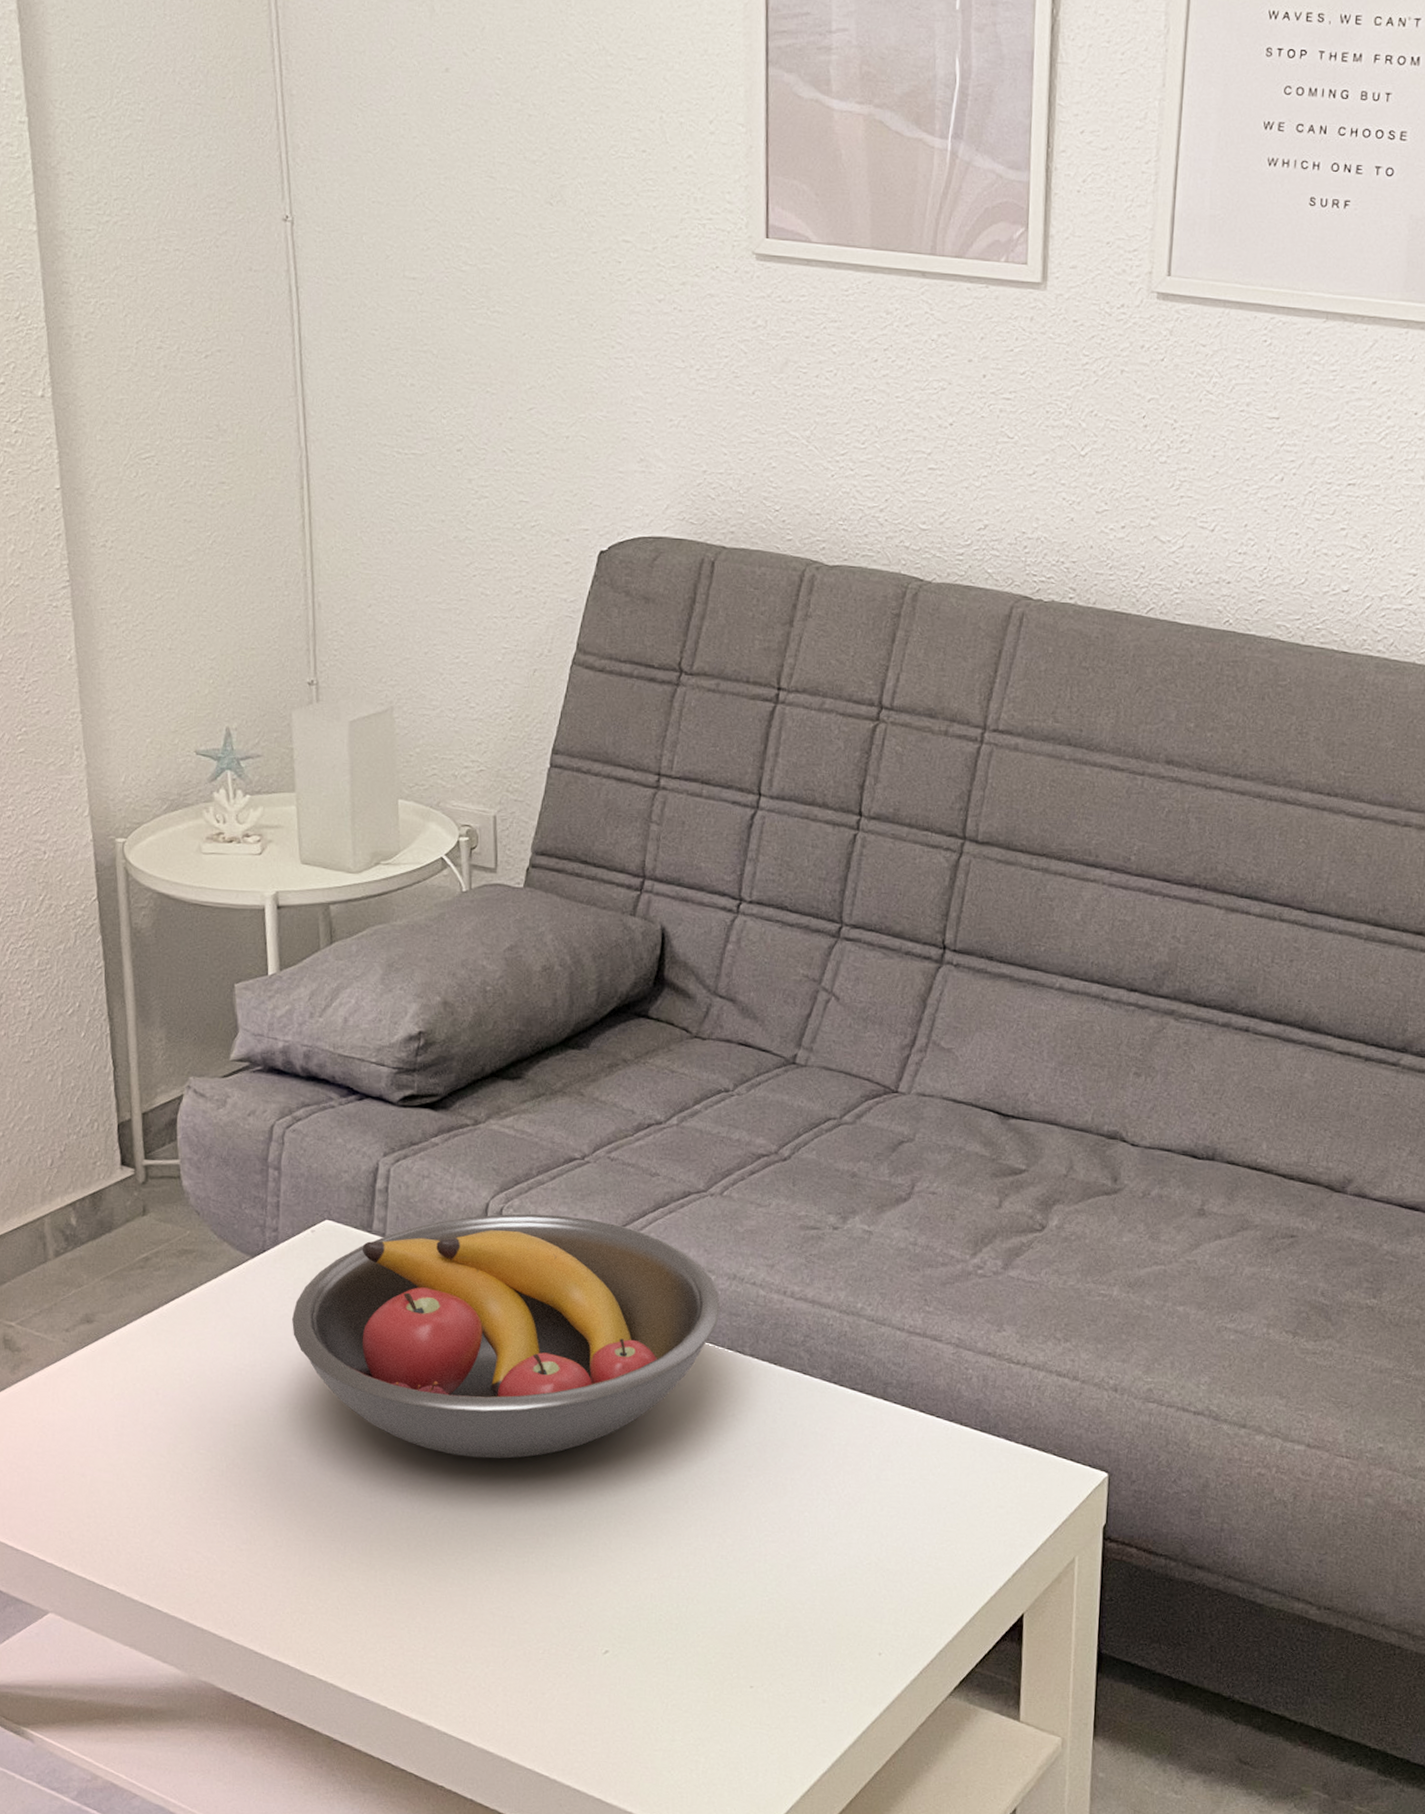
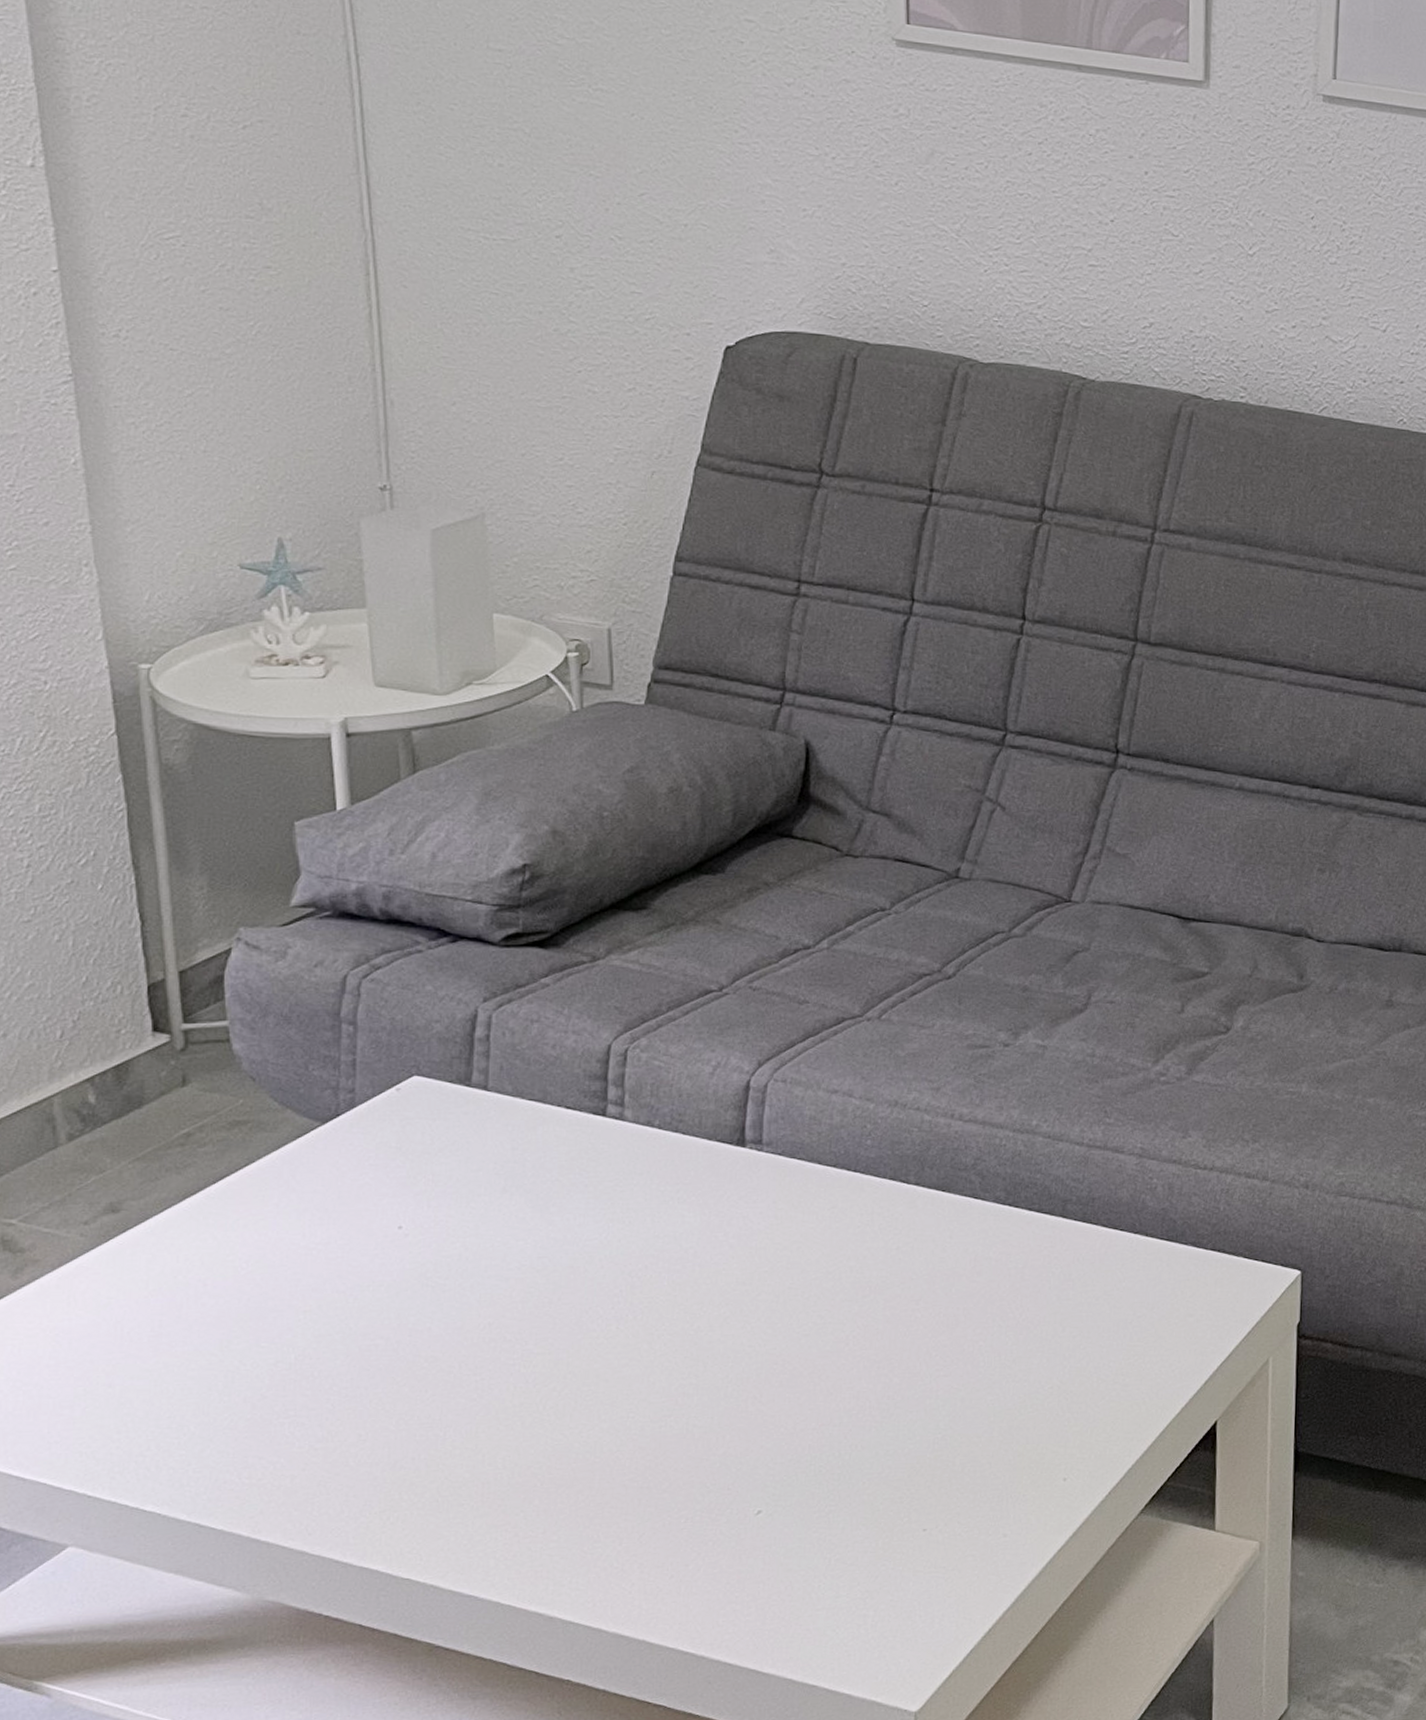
fruit bowl: present [292,1213,721,1459] -> none [374,1052,882,1321]

